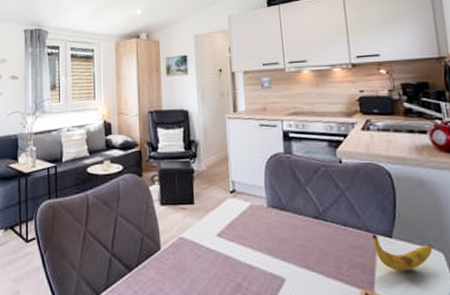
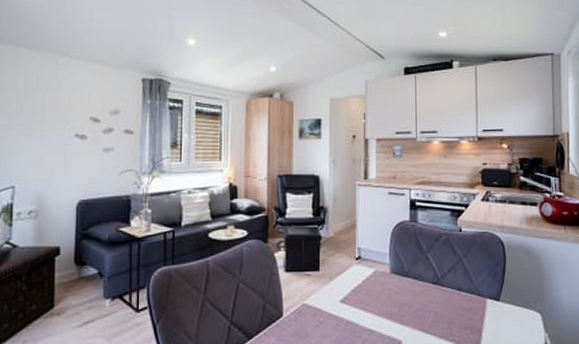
banana: present [371,235,433,271] -> none [482,298,532,331]

